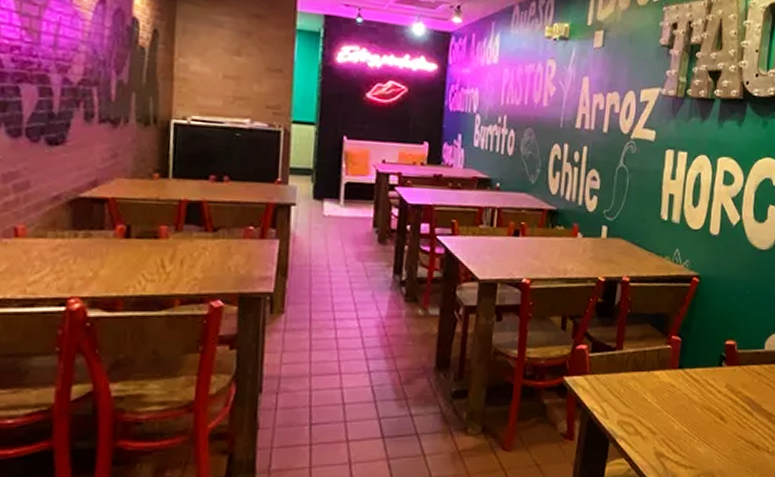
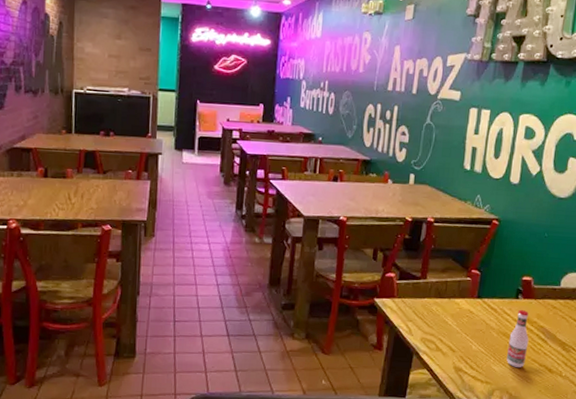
tabasco sauce: none [711,378,734,446] -> present [506,309,529,367]

